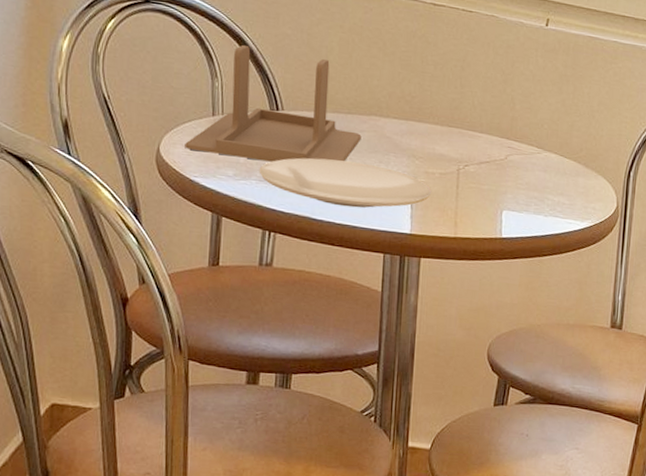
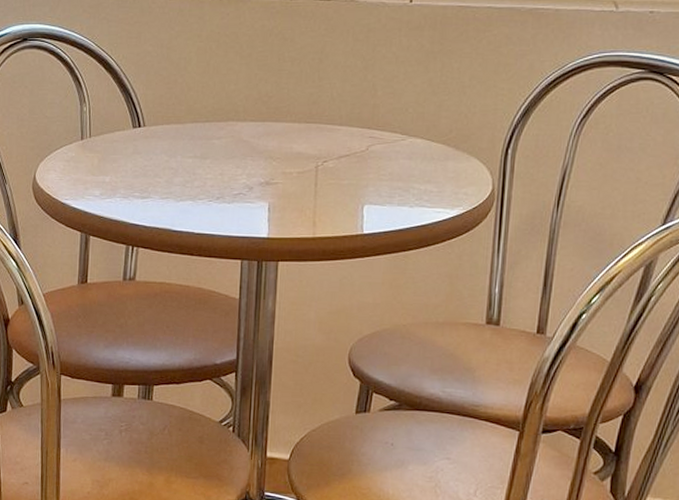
napkin holder: present [185,44,362,162] -> none [57,67,219,178]
plate: present [259,157,432,208] -> none [123,170,290,216]

